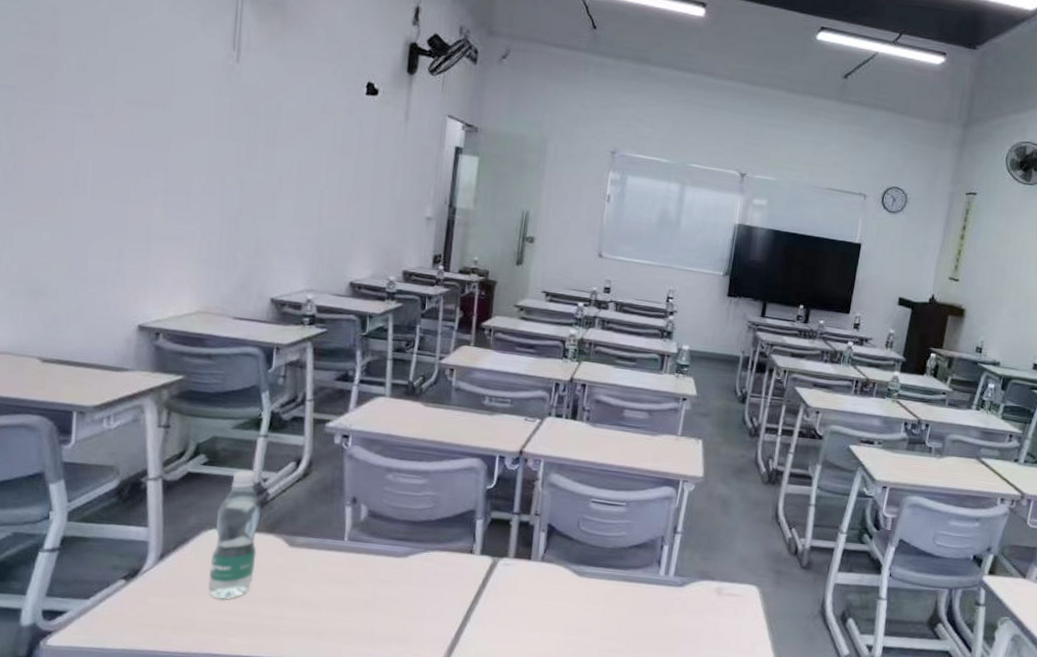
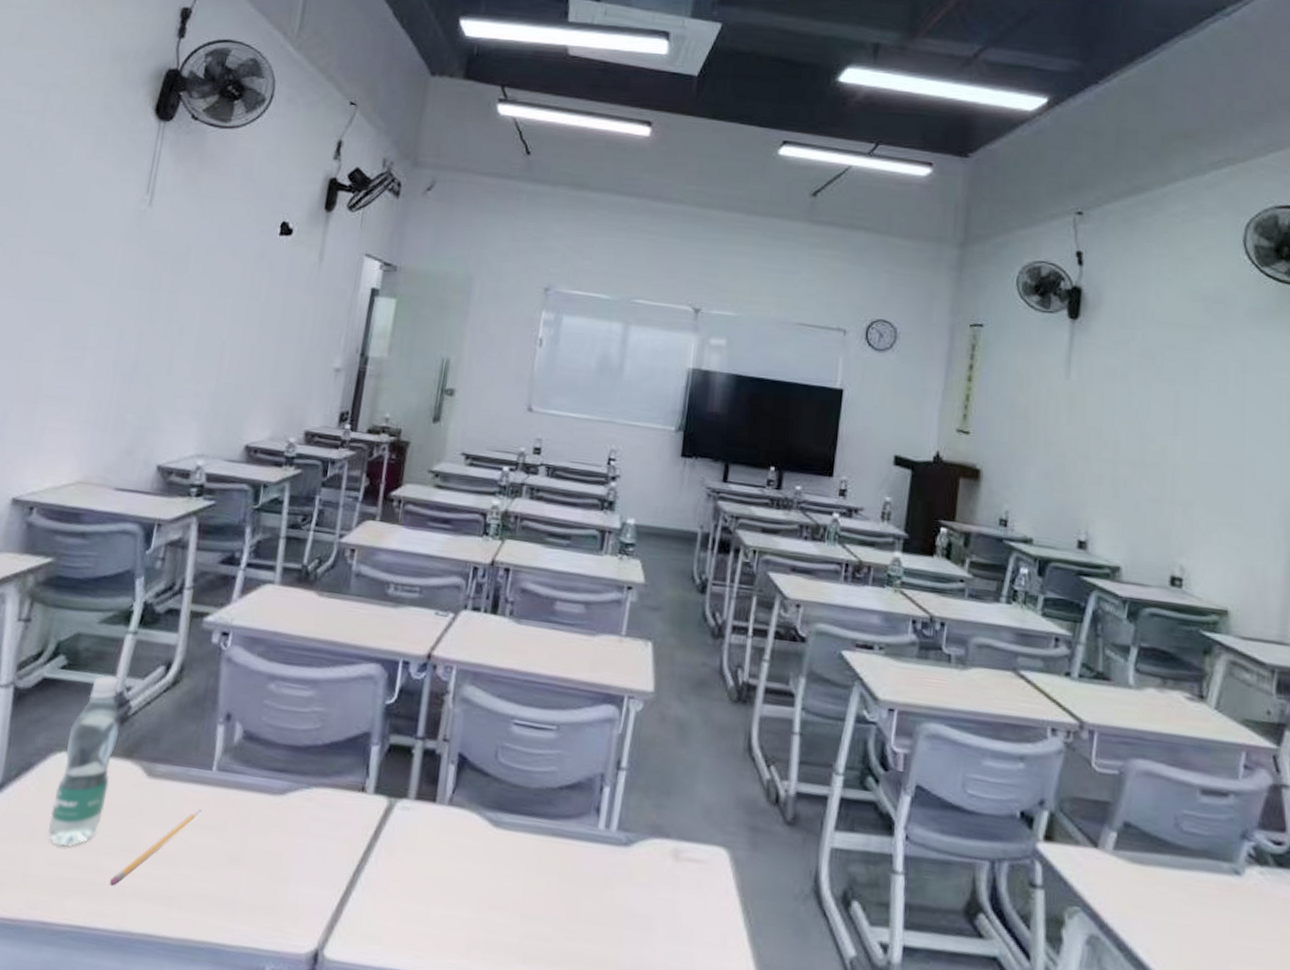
pencil: none [265,569,338,626] -> present [109,809,201,885]

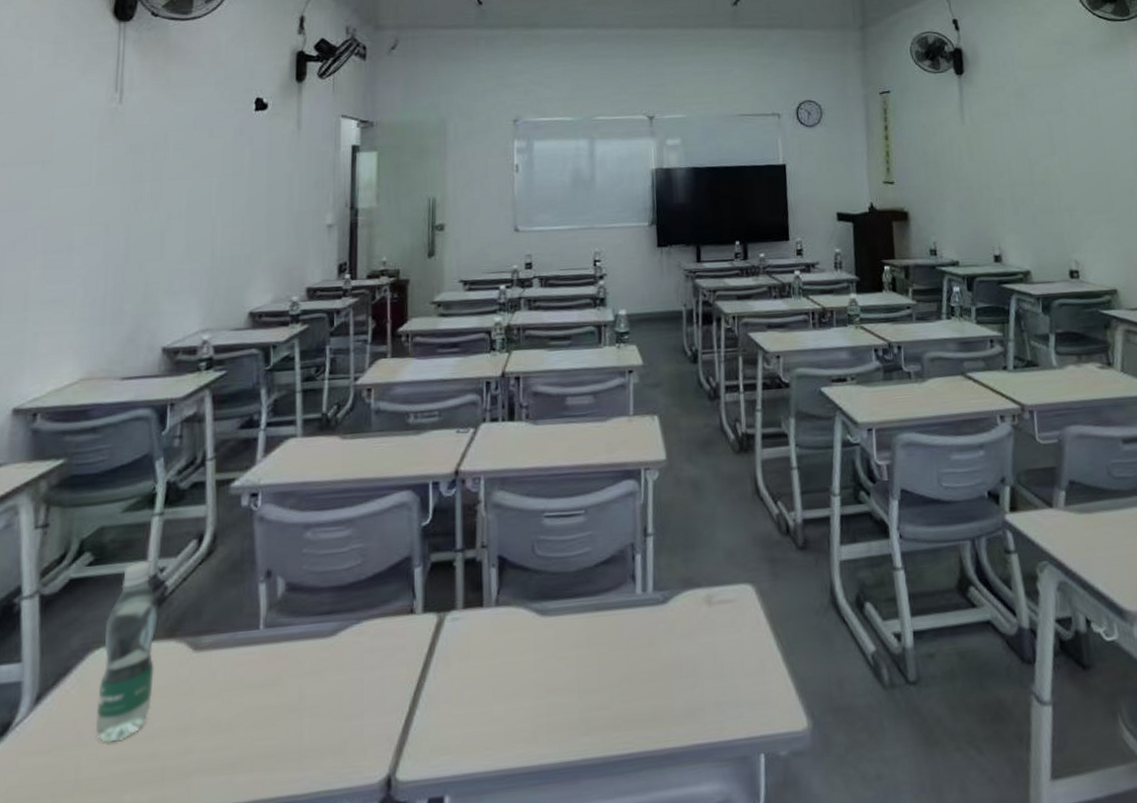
pencil: present [109,809,201,885] -> none [168,670,254,768]

